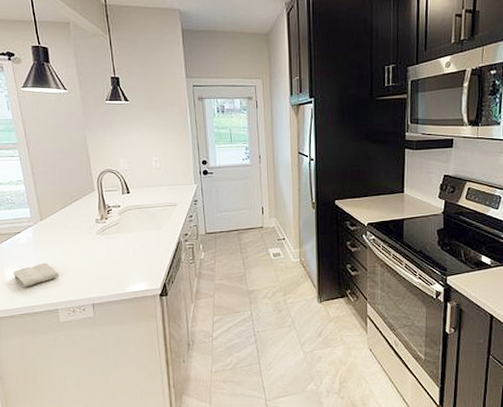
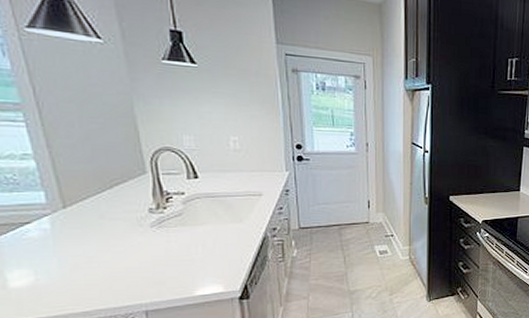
washcloth: present [13,262,59,287] -> none [19,261,95,292]

